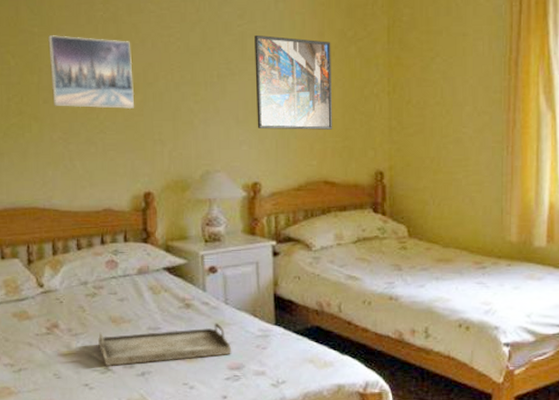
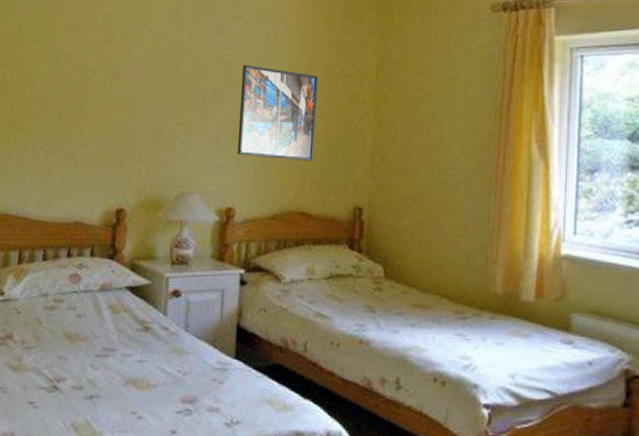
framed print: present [47,35,135,110] -> none [41,52,122,127]
serving tray: present [97,322,232,366] -> none [49,348,187,386]

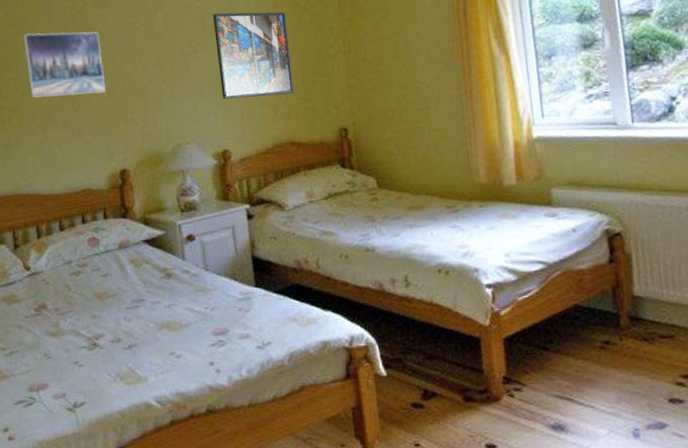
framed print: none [41,52,122,127] -> present [22,31,106,99]

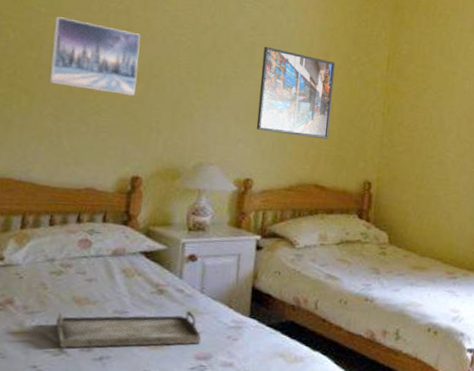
serving tray: none [84,289,216,342] -> present [54,310,202,348]

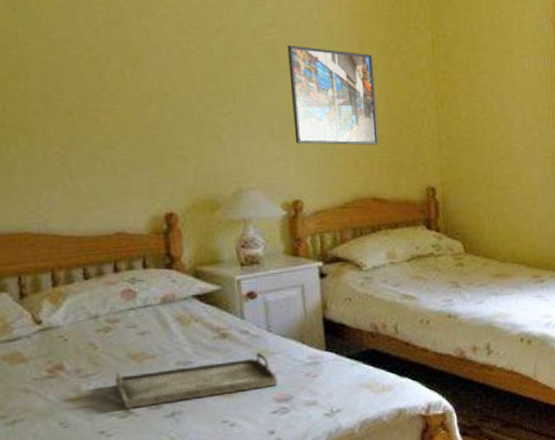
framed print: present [49,16,141,96] -> none [35,37,149,122]

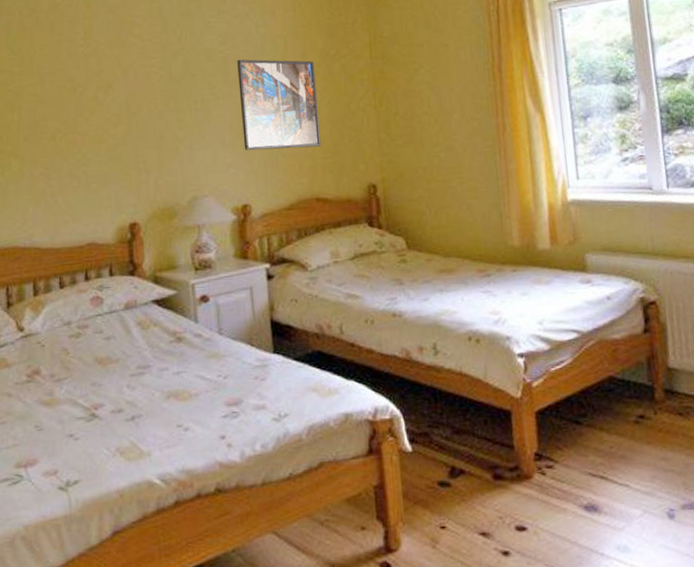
serving tray: present [114,352,278,409] -> none [82,355,229,412]

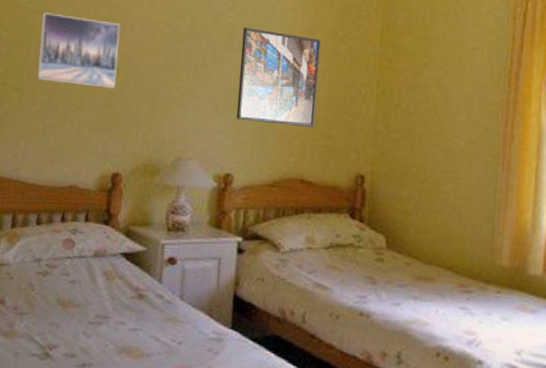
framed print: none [28,73,118,144] -> present [37,12,120,89]

